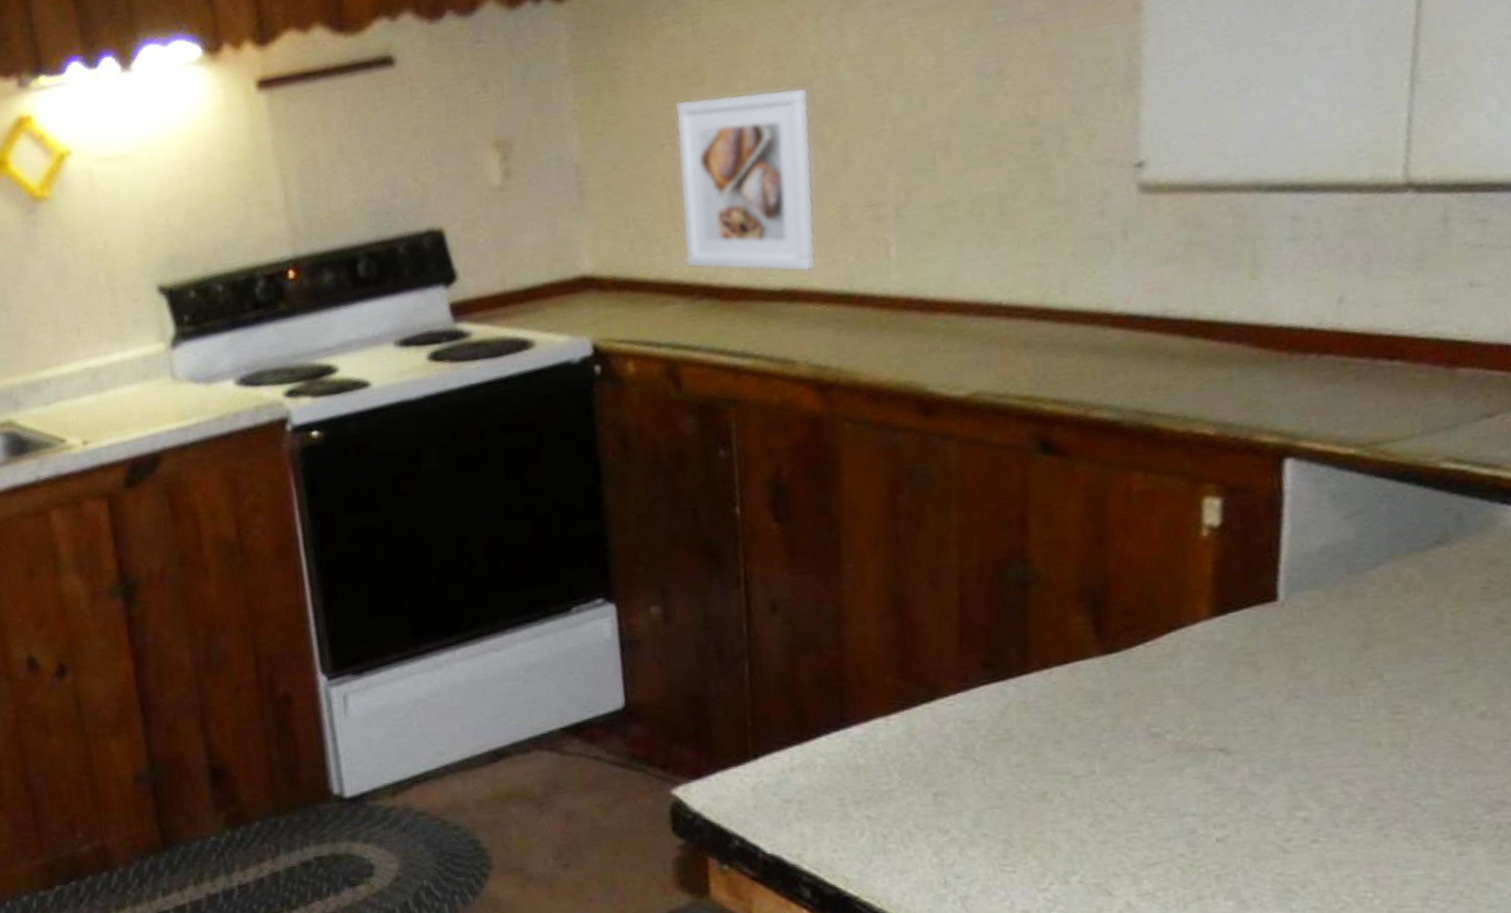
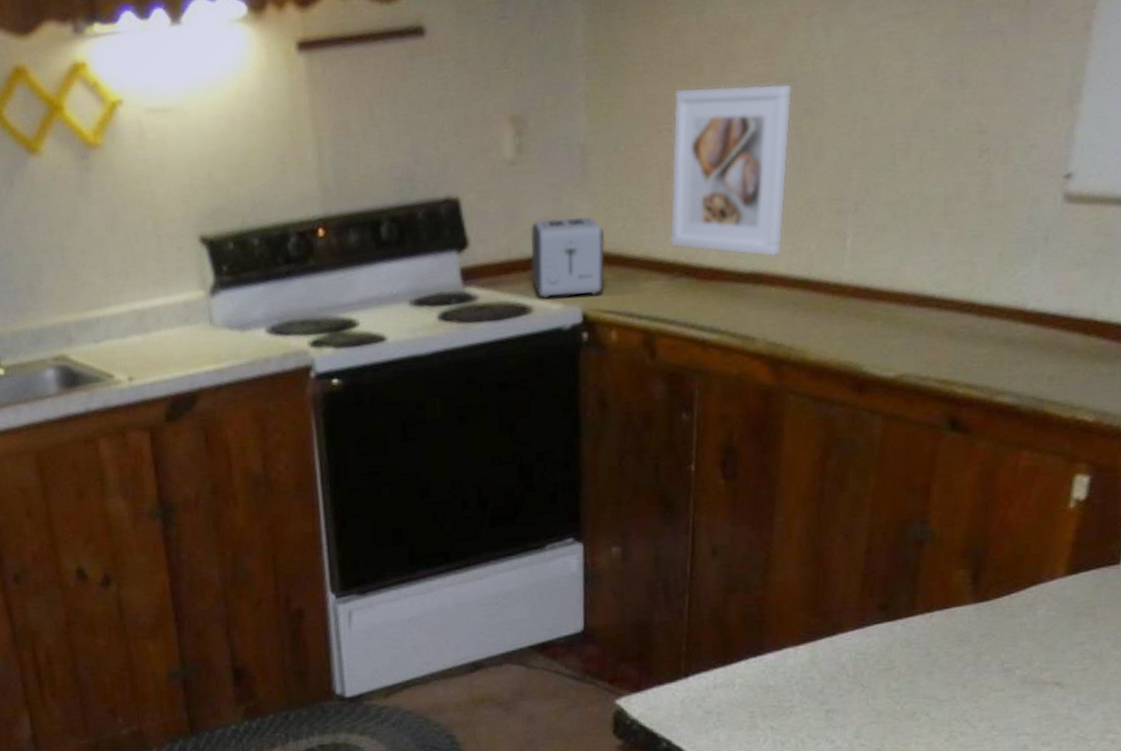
toaster: none [526,239,616,331] -> present [530,215,605,299]

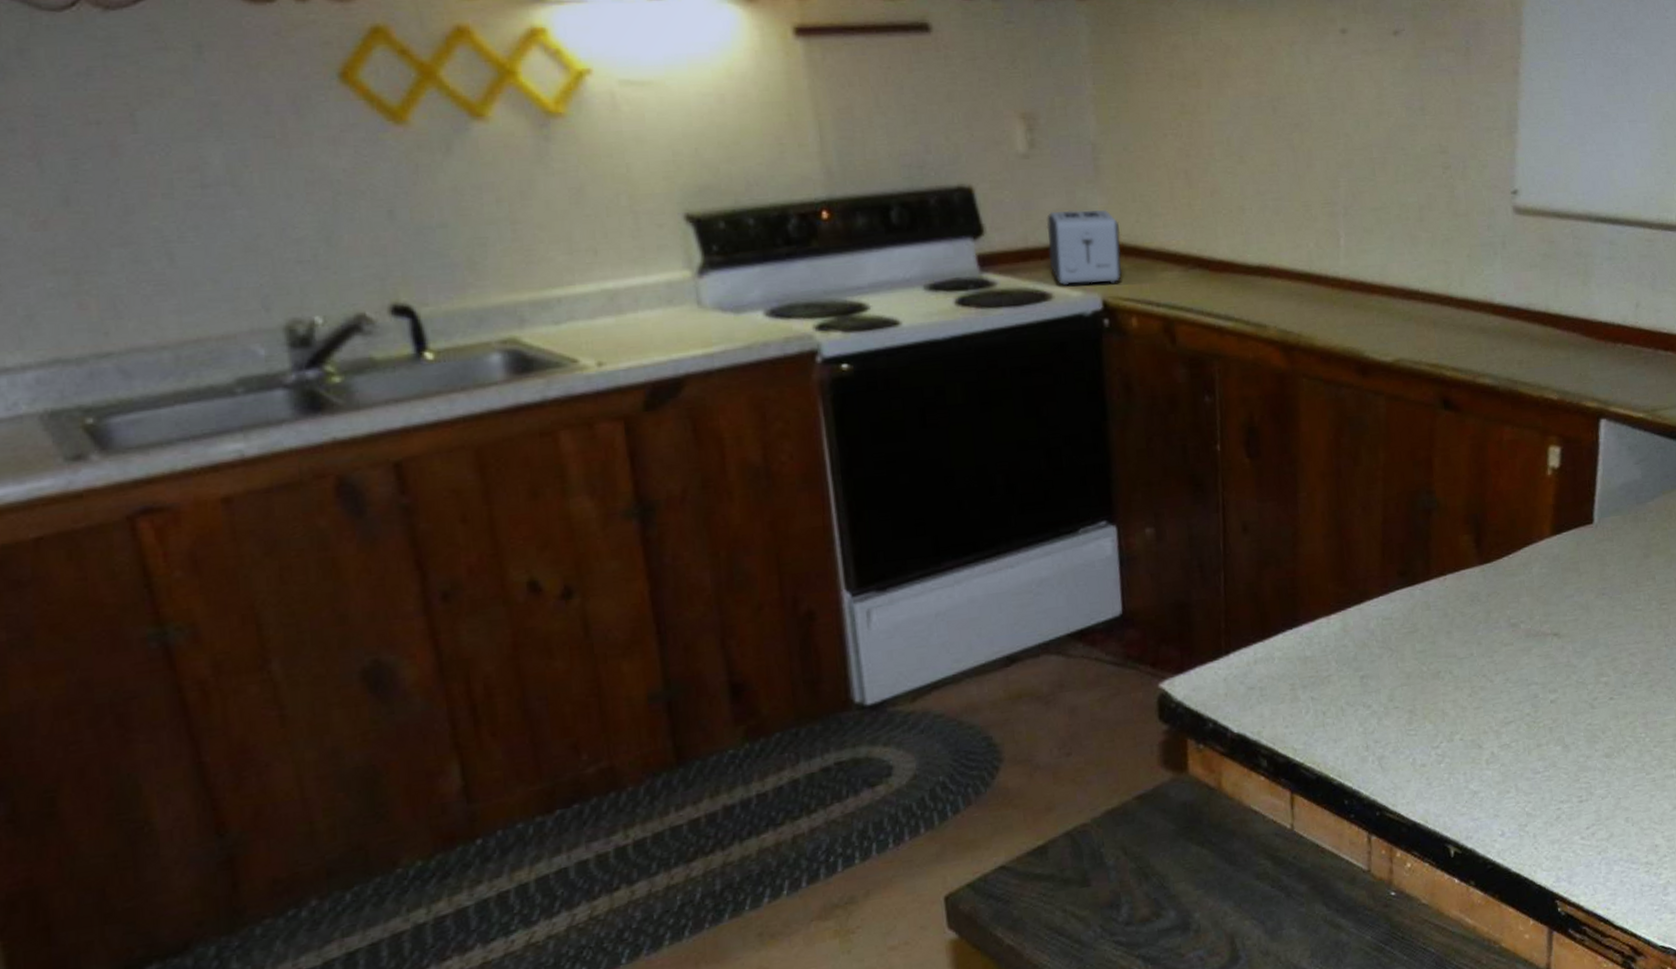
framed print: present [669,83,793,258] -> none [1177,98,1285,253]

